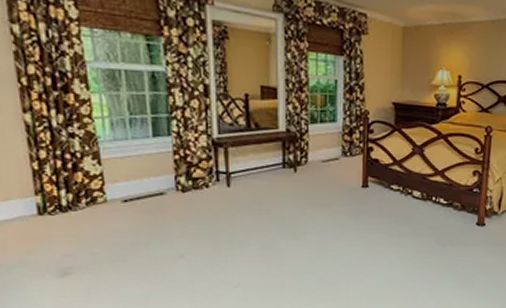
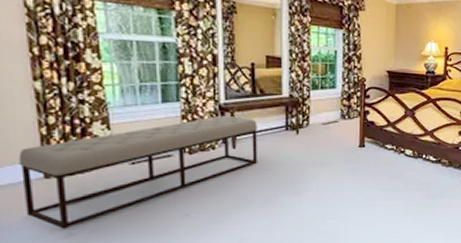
bench: none [12,150,254,268] -> present [18,115,258,229]

